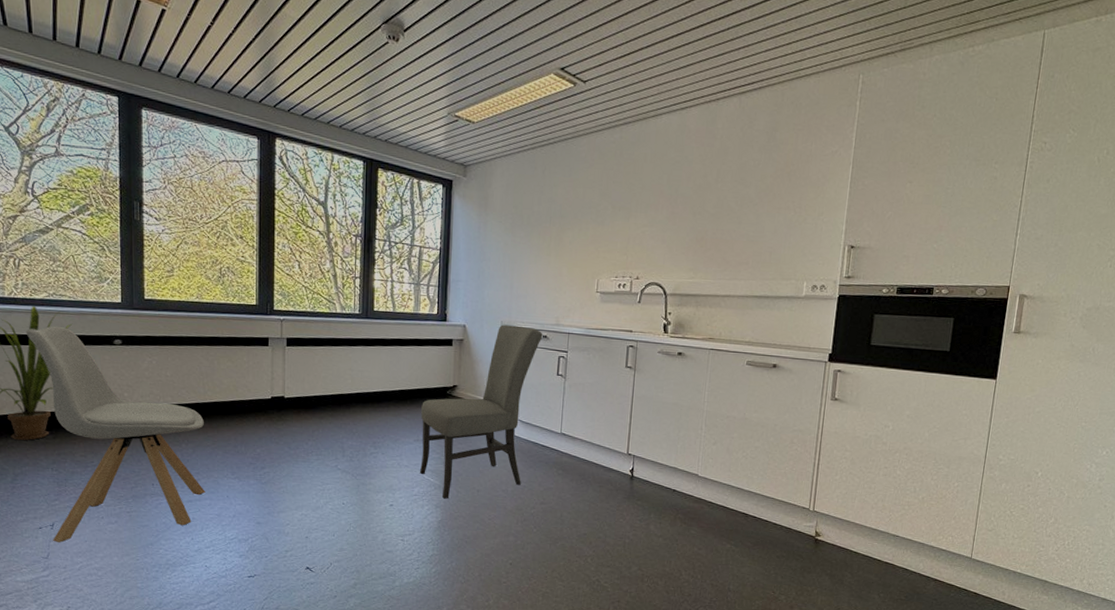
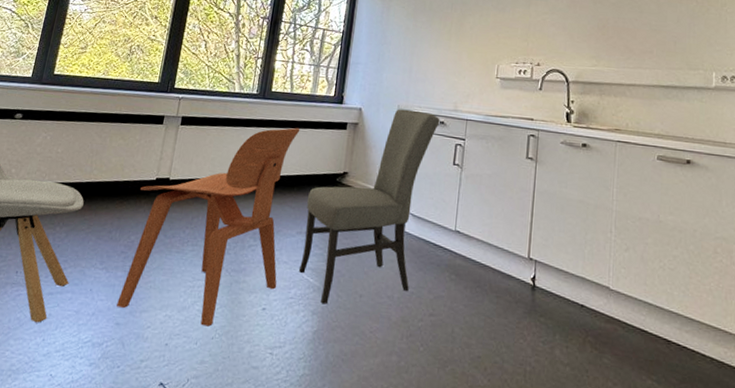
chair: none [255,345,407,521] -> present [117,127,300,327]

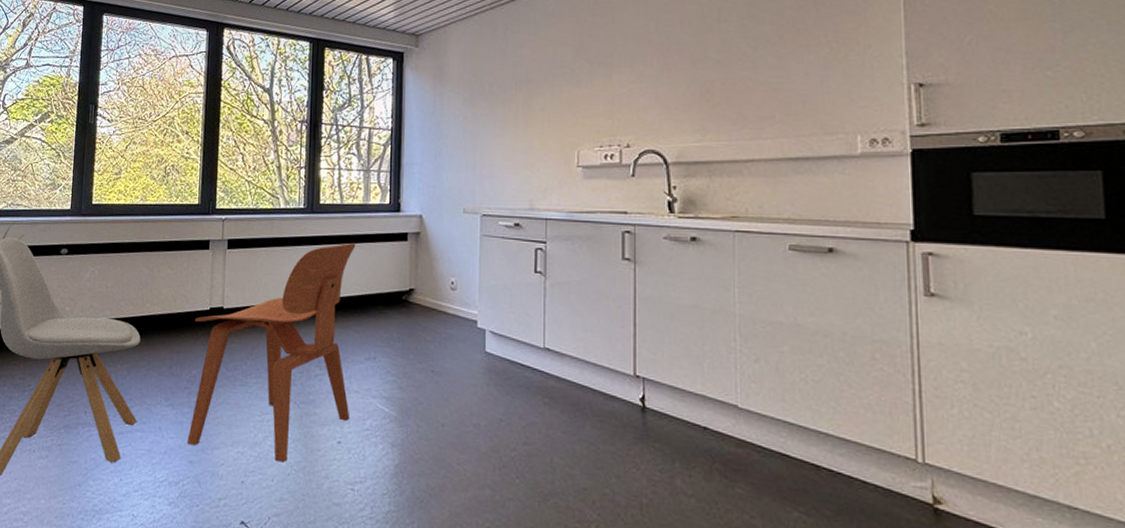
chair: present [298,109,440,305] -> none [371,212,514,436]

